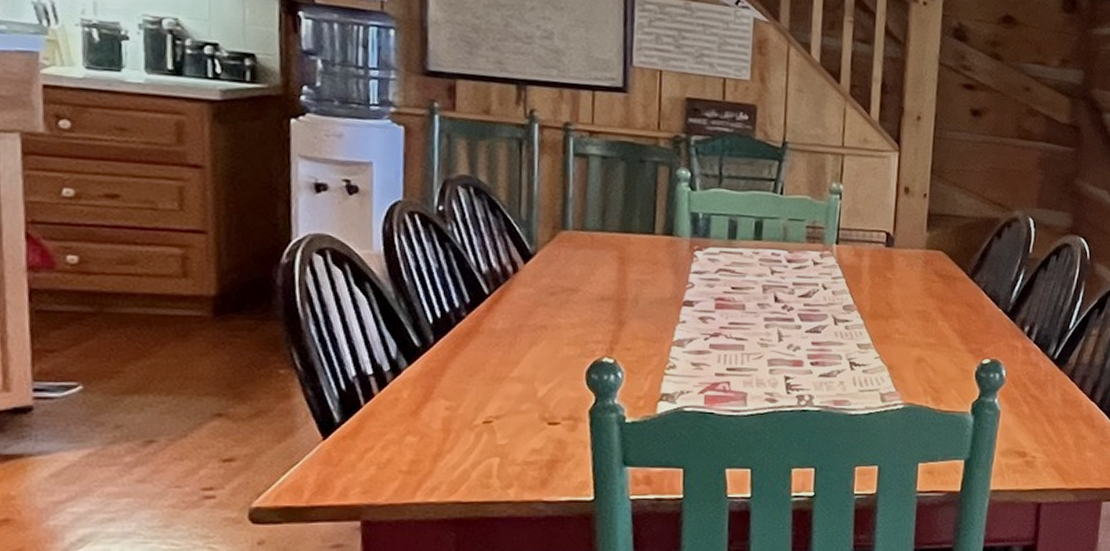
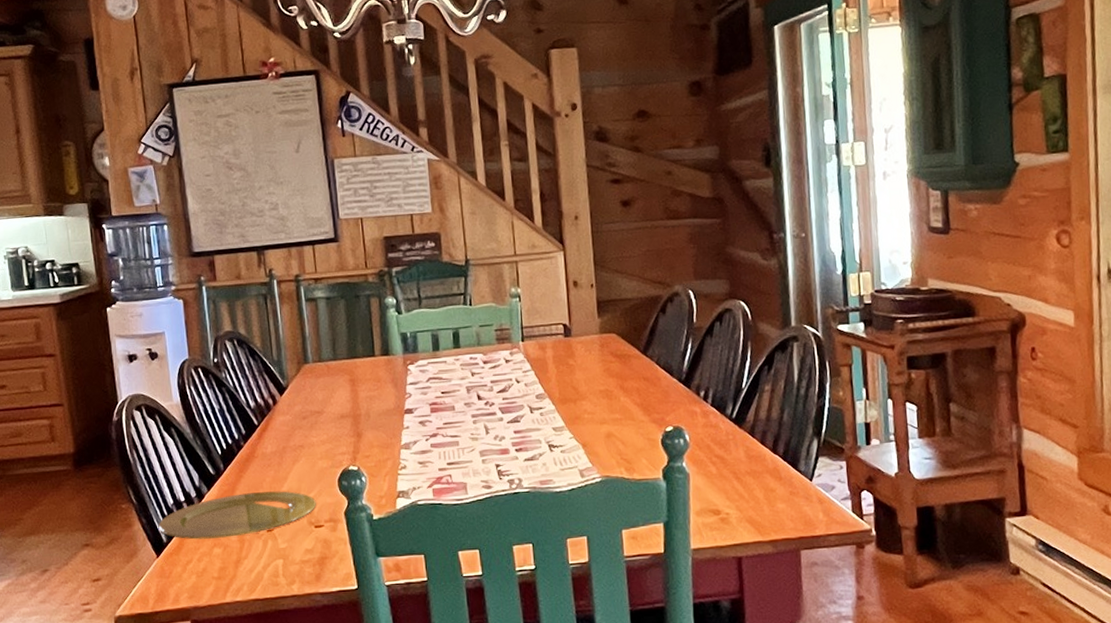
plate: none [330,374,554,425] -> present [158,491,316,540]

